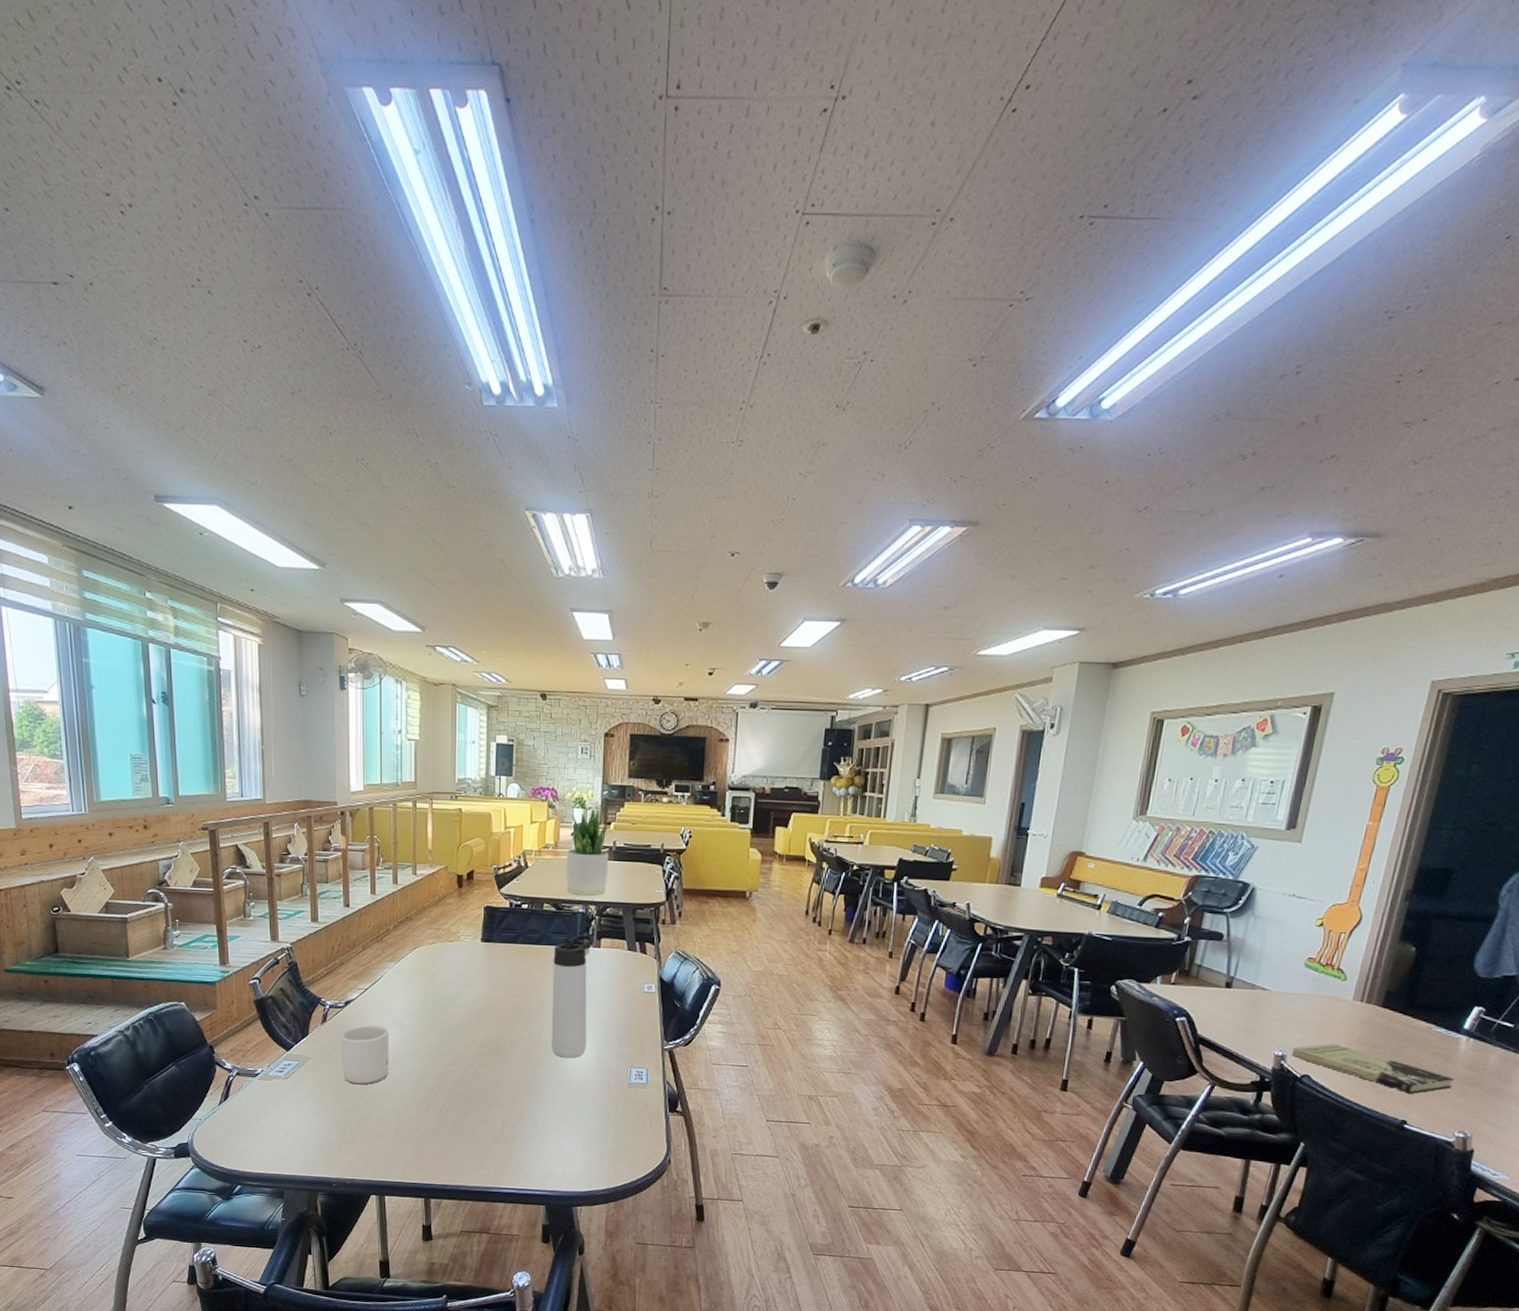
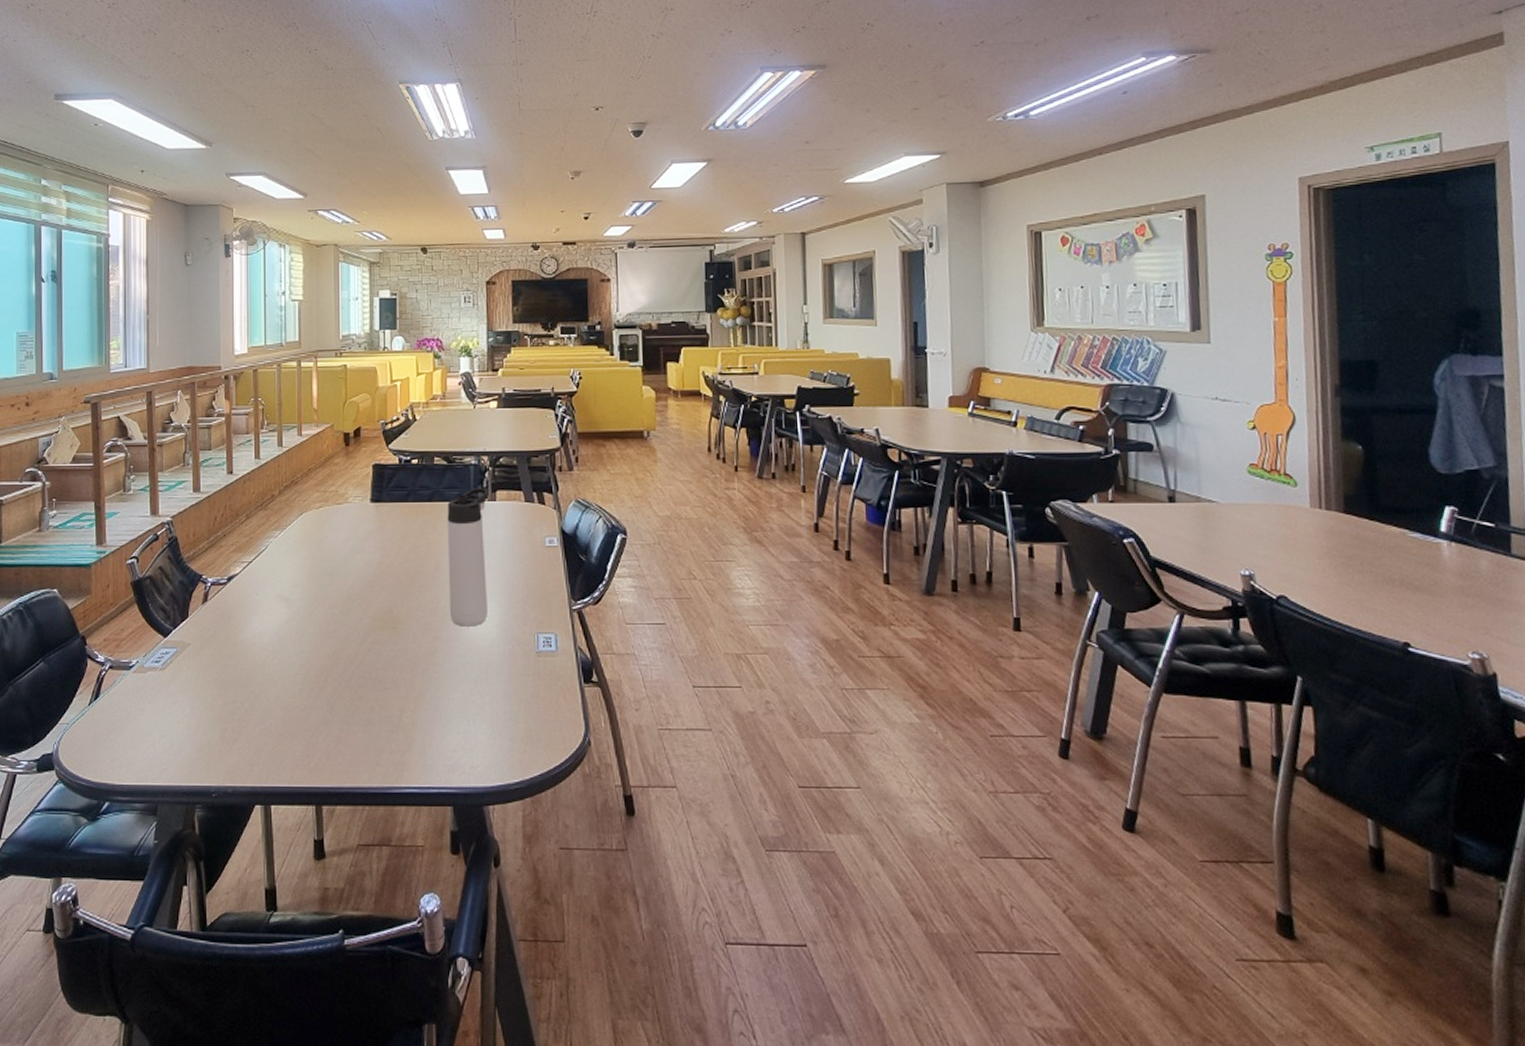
mug: present [340,1024,389,1085] -> none [222,601,275,672]
planter: present [566,809,609,896] -> none [455,357,499,446]
book: present [1291,1043,1454,1094] -> none [1259,557,1449,610]

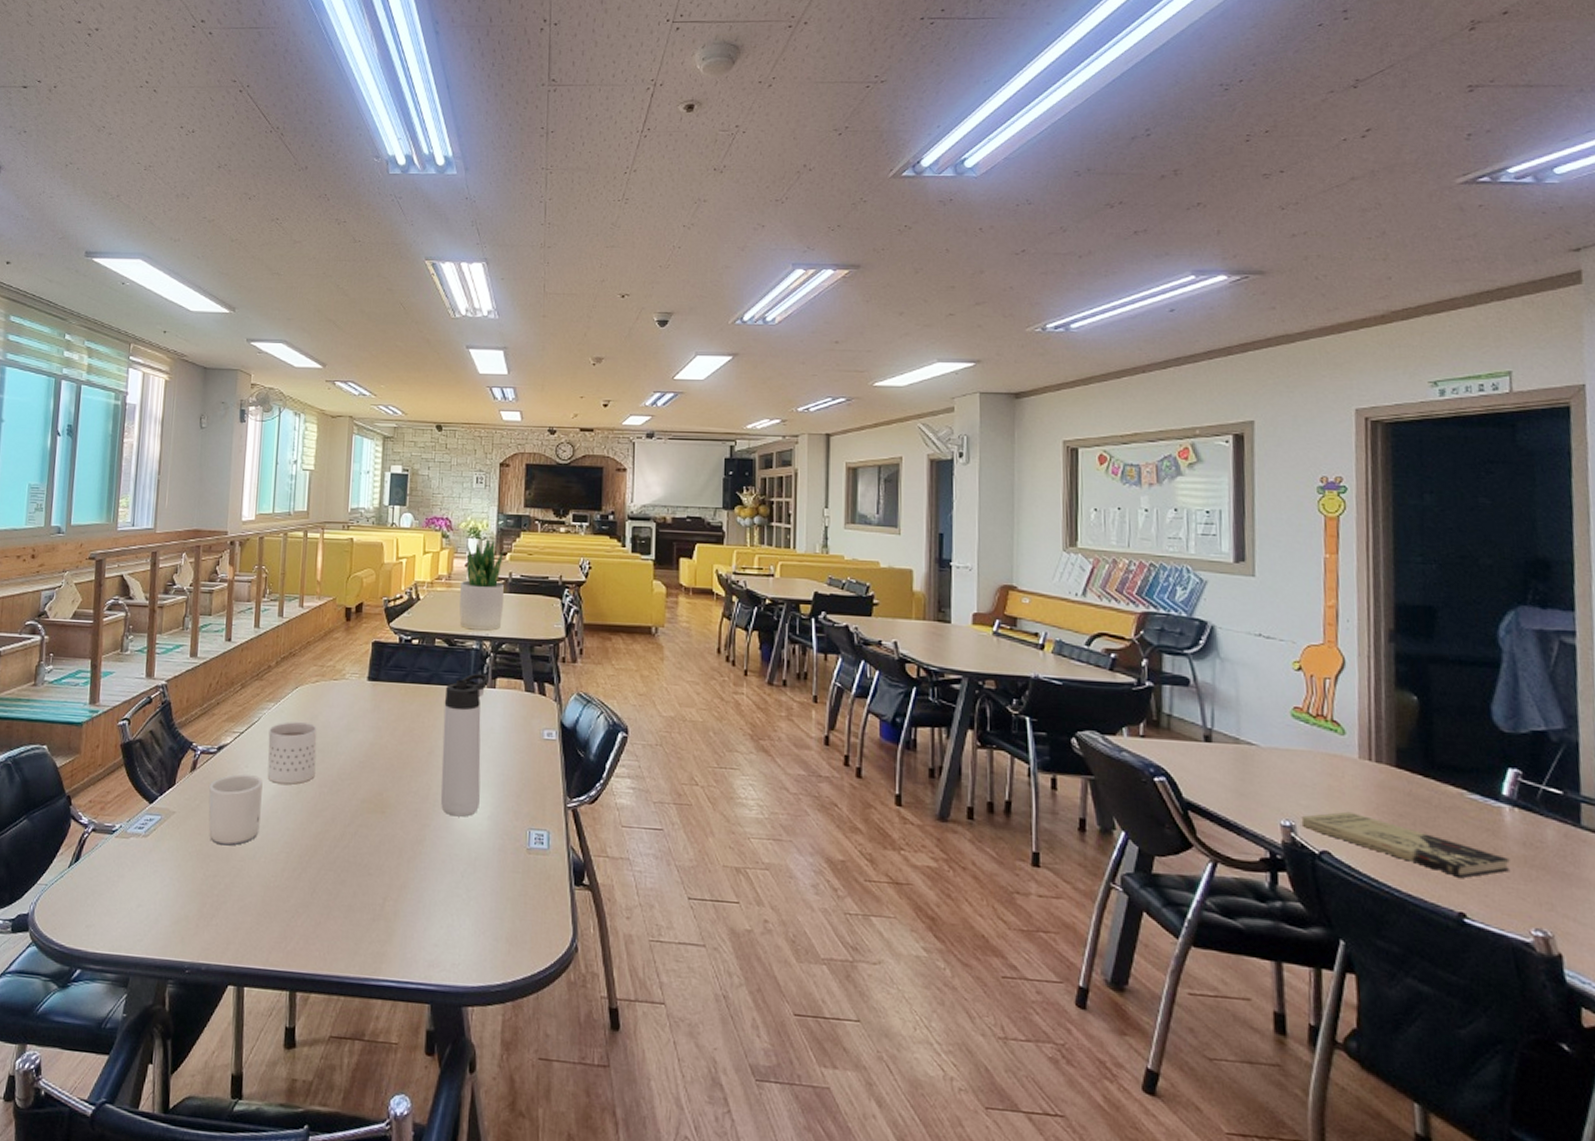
mug: none [222,601,275,672] -> present [208,773,263,846]
mug: none [277,548,325,608] -> present [267,722,318,785]
planter: none [455,357,499,446] -> present [459,539,505,631]
book: none [1259,557,1449,610] -> present [1301,811,1510,878]

